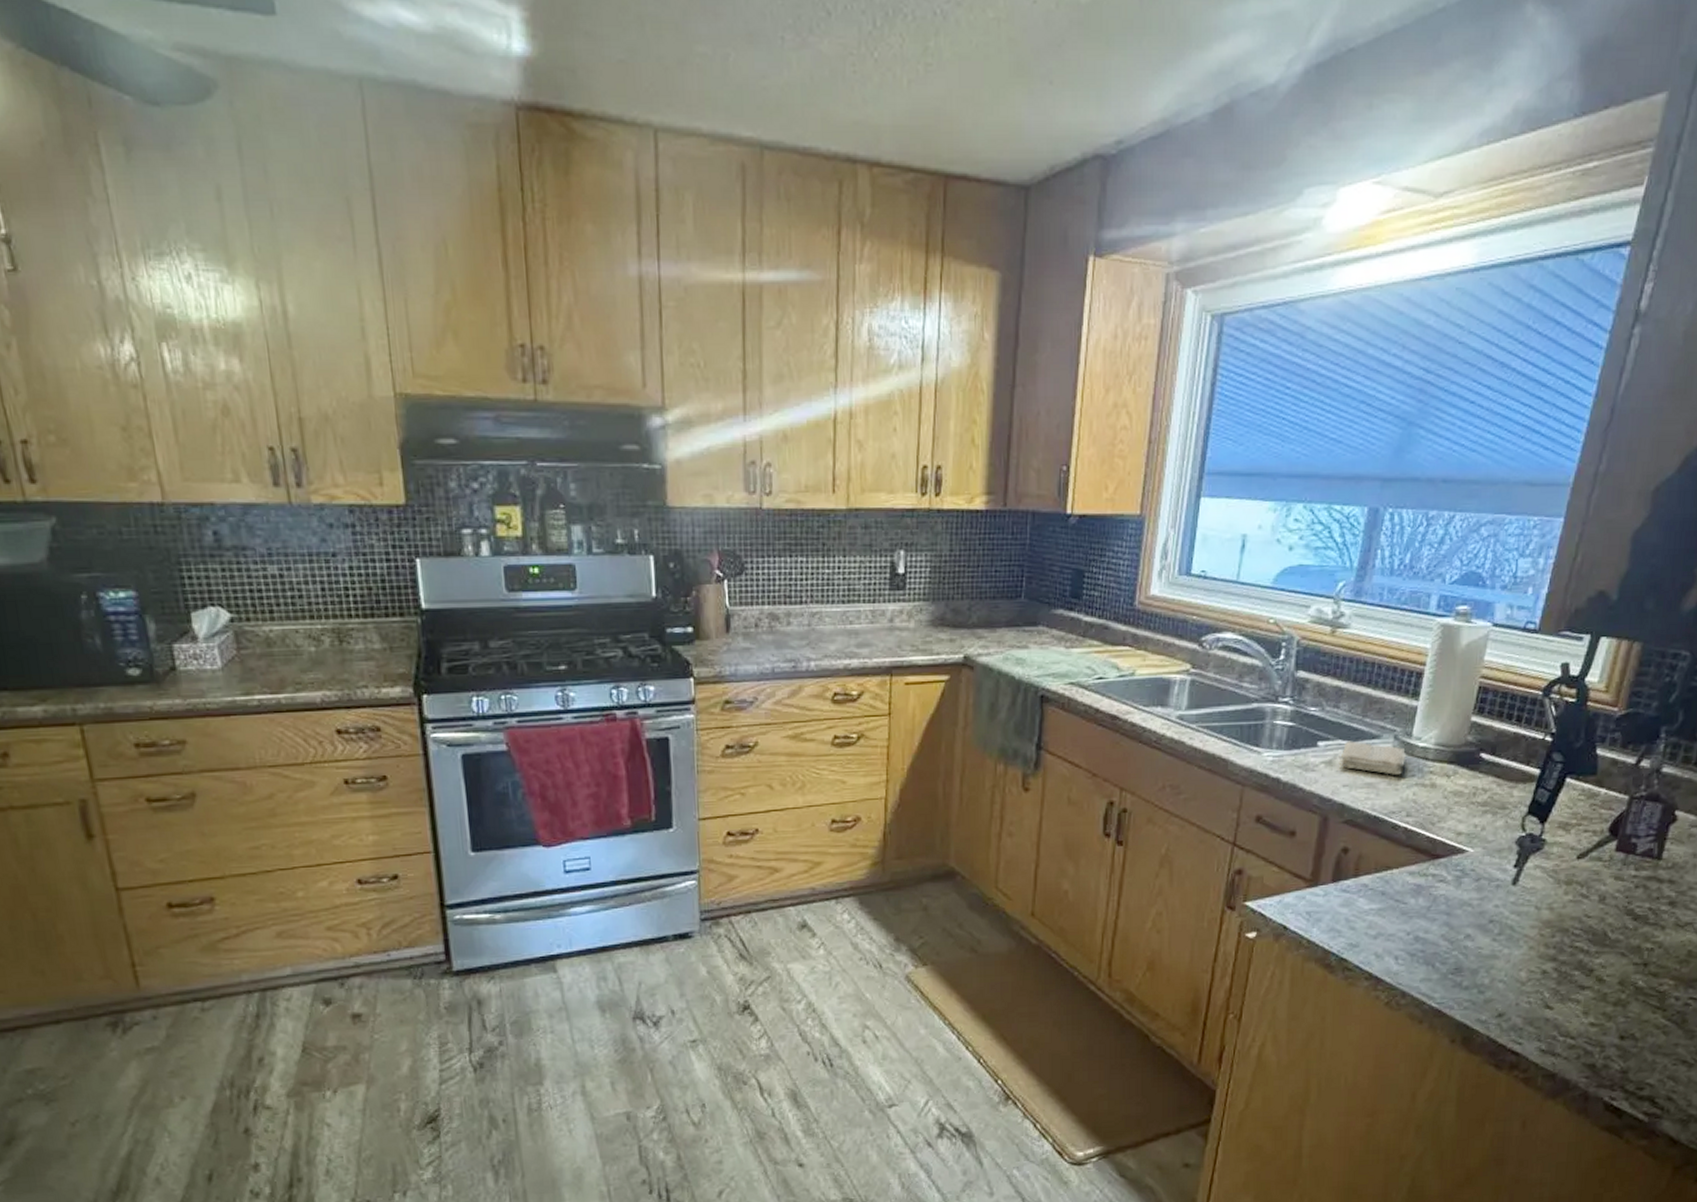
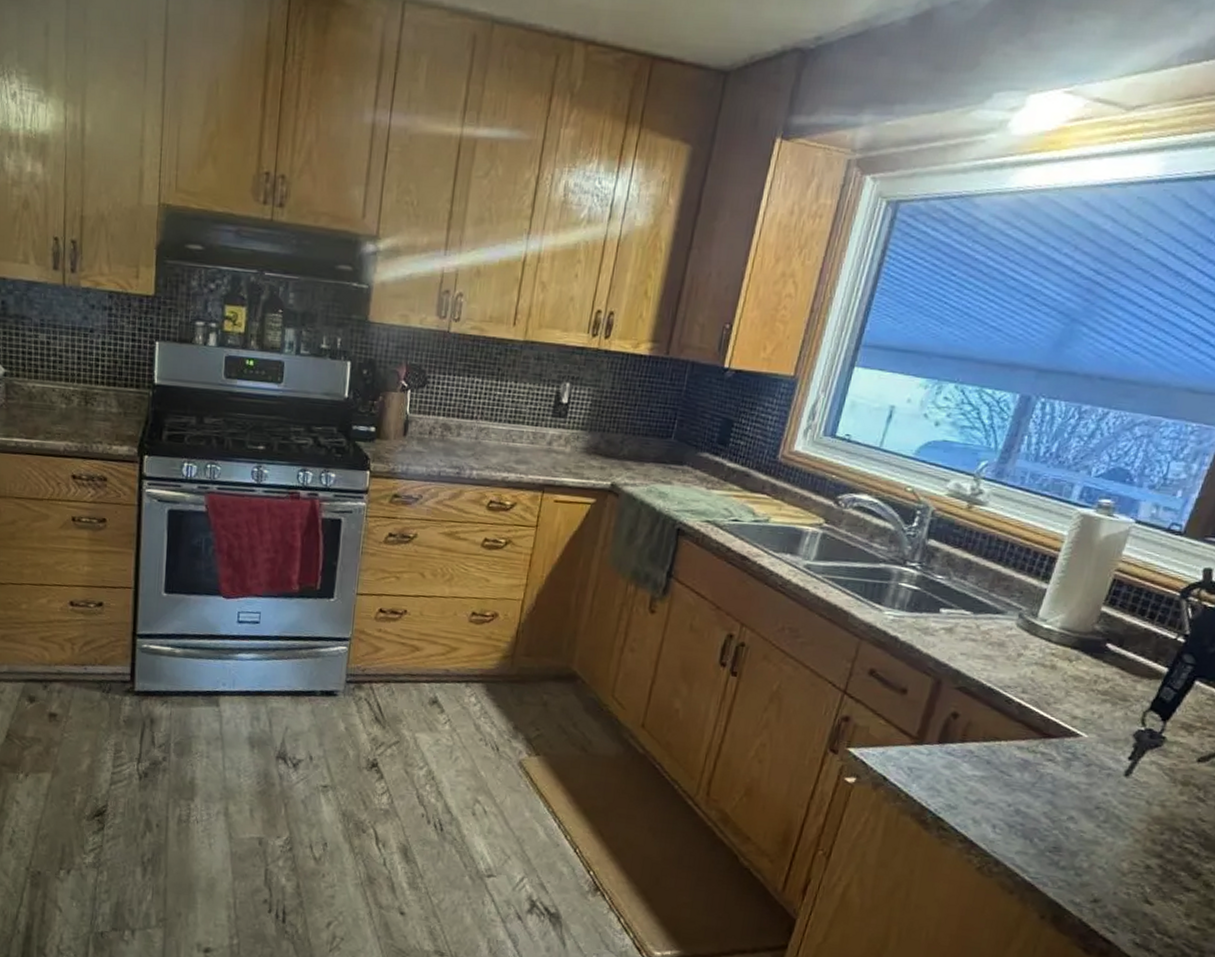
washcloth: present [1341,741,1406,775] -> none [961,612,1029,652]

